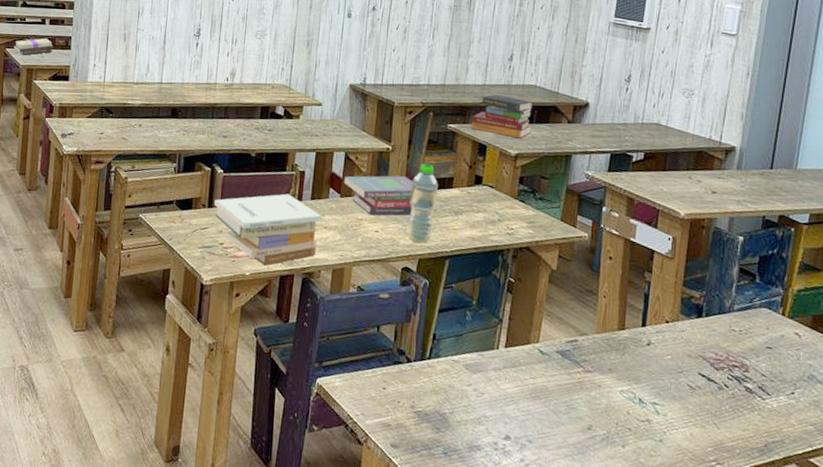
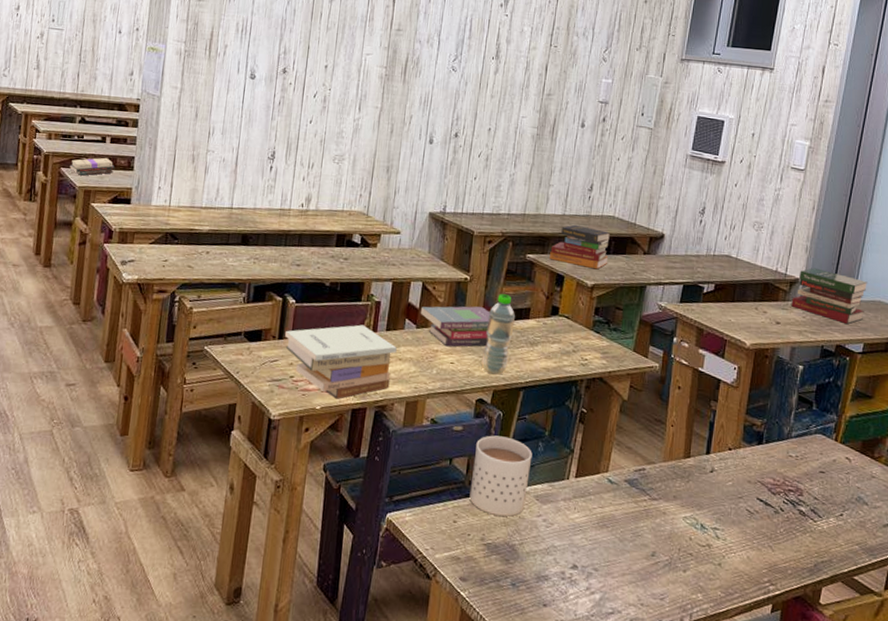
mug: none [398,303,460,385] -> present [469,435,532,517]
books: none [728,135,811,194] -> present [791,268,867,325]

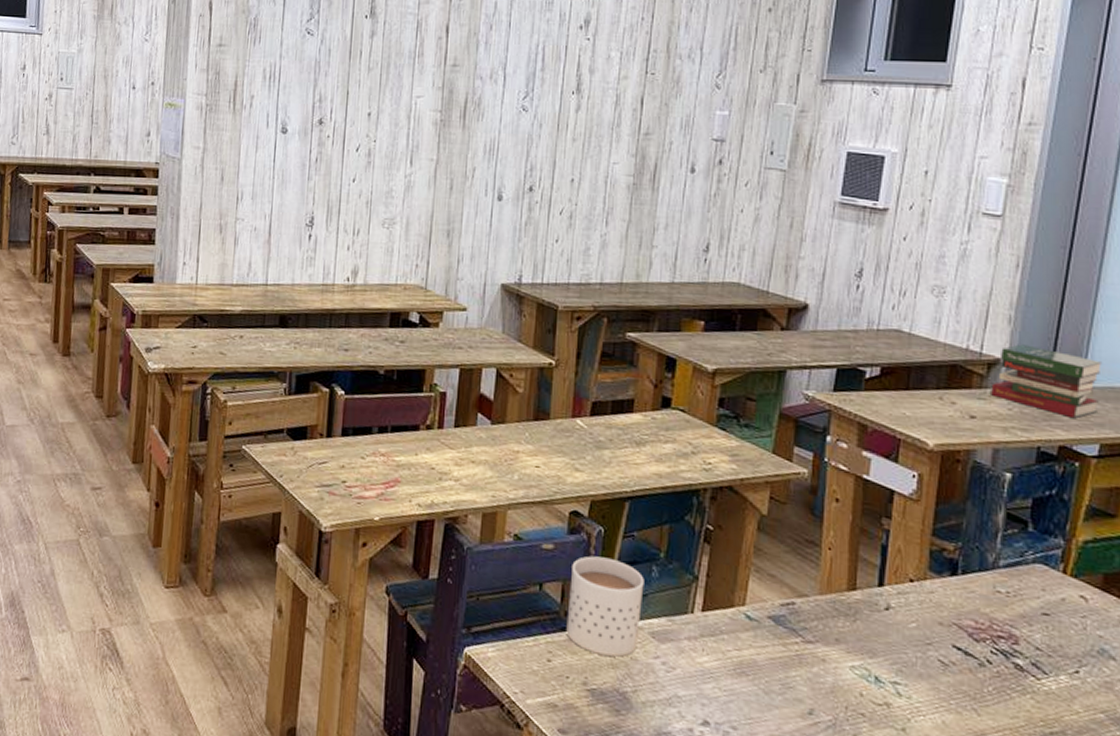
books: present [69,157,115,176] -> none [86,230,135,252]
books: present [285,324,397,399] -> none [334,420,468,509]
books: present [420,306,490,347] -> none [495,397,583,447]
water bottle: present [481,294,516,375] -> none [574,382,616,482]
books: present [550,224,610,270] -> none [656,294,735,350]

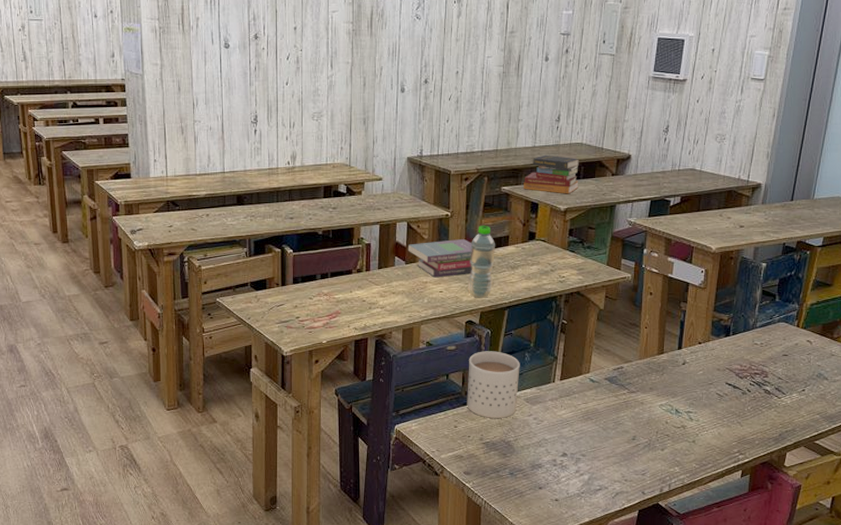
books: none [495,397,583,447] -> present [407,238,472,278]
water bottle: none [574,382,616,482] -> present [468,226,496,298]
books: none [656,294,735,350] -> present [524,154,579,194]
books: present [991,344,1101,419] -> none [754,172,826,222]

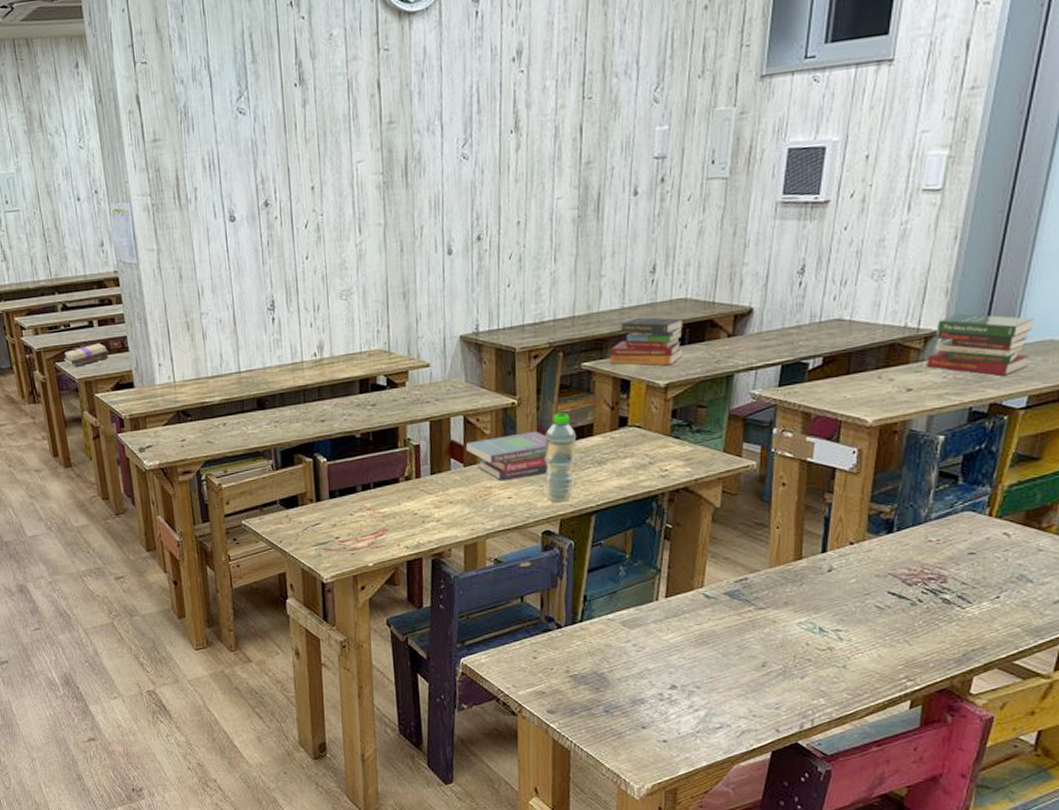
books: none [70,137,112,157] -> present [64,342,110,367]
mug: present [467,351,520,418] -> none [547,566,613,646]
books: none [754,172,826,222] -> present [927,313,1033,377]

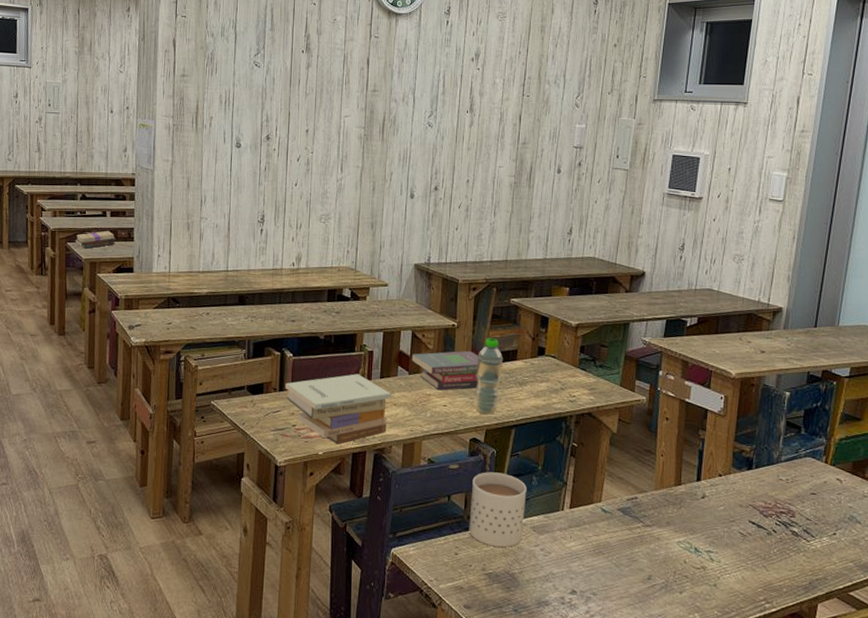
books: none [322,472,446,553] -> present [285,374,391,444]
mug: none [547,566,613,646] -> present [469,472,527,547]
books: present [610,317,683,366] -> none [533,267,591,310]
books: present [927,313,1033,377] -> none [775,296,852,350]

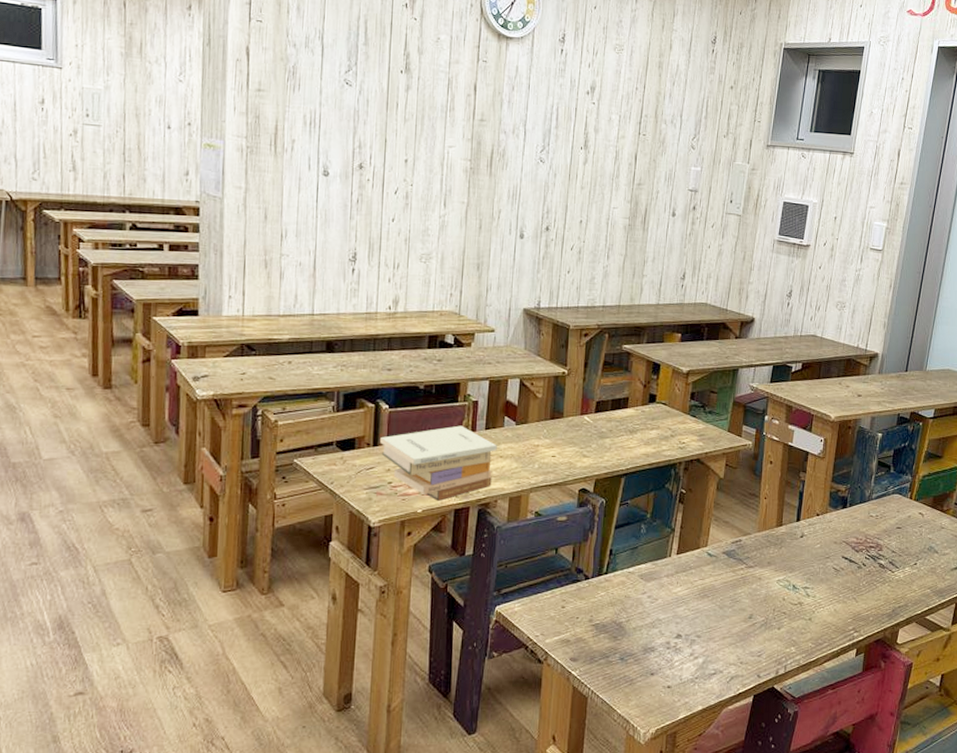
books: present [75,230,117,249] -> none [123,266,177,288]
books: present [411,350,479,391] -> none [519,398,589,441]
mug: present [469,472,527,547] -> none [576,522,635,597]
water bottle: present [473,338,504,415] -> none [582,385,615,464]

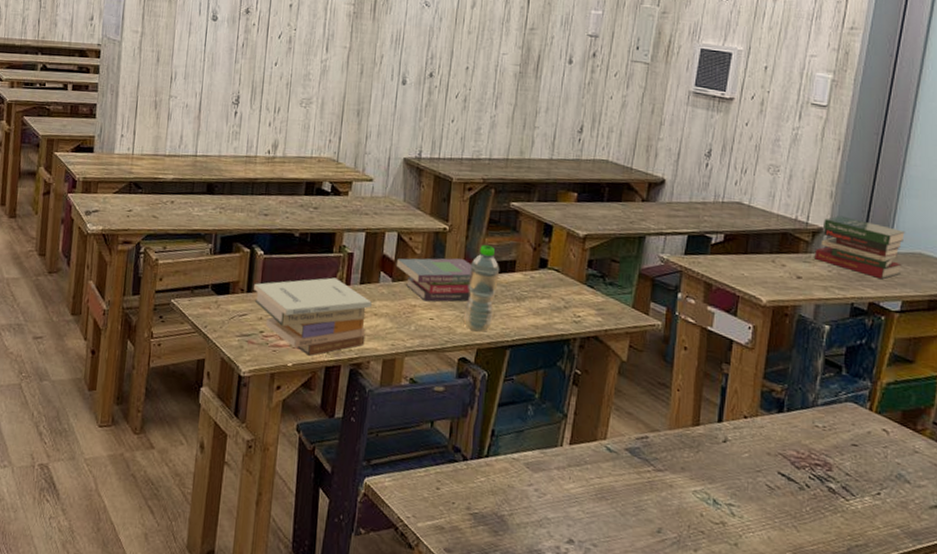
books: none [519,398,589,441] -> present [396,258,472,302]
water bottle: none [582,385,615,464] -> present [463,245,500,332]
books: none [871,342,938,393] -> present [814,216,905,280]

